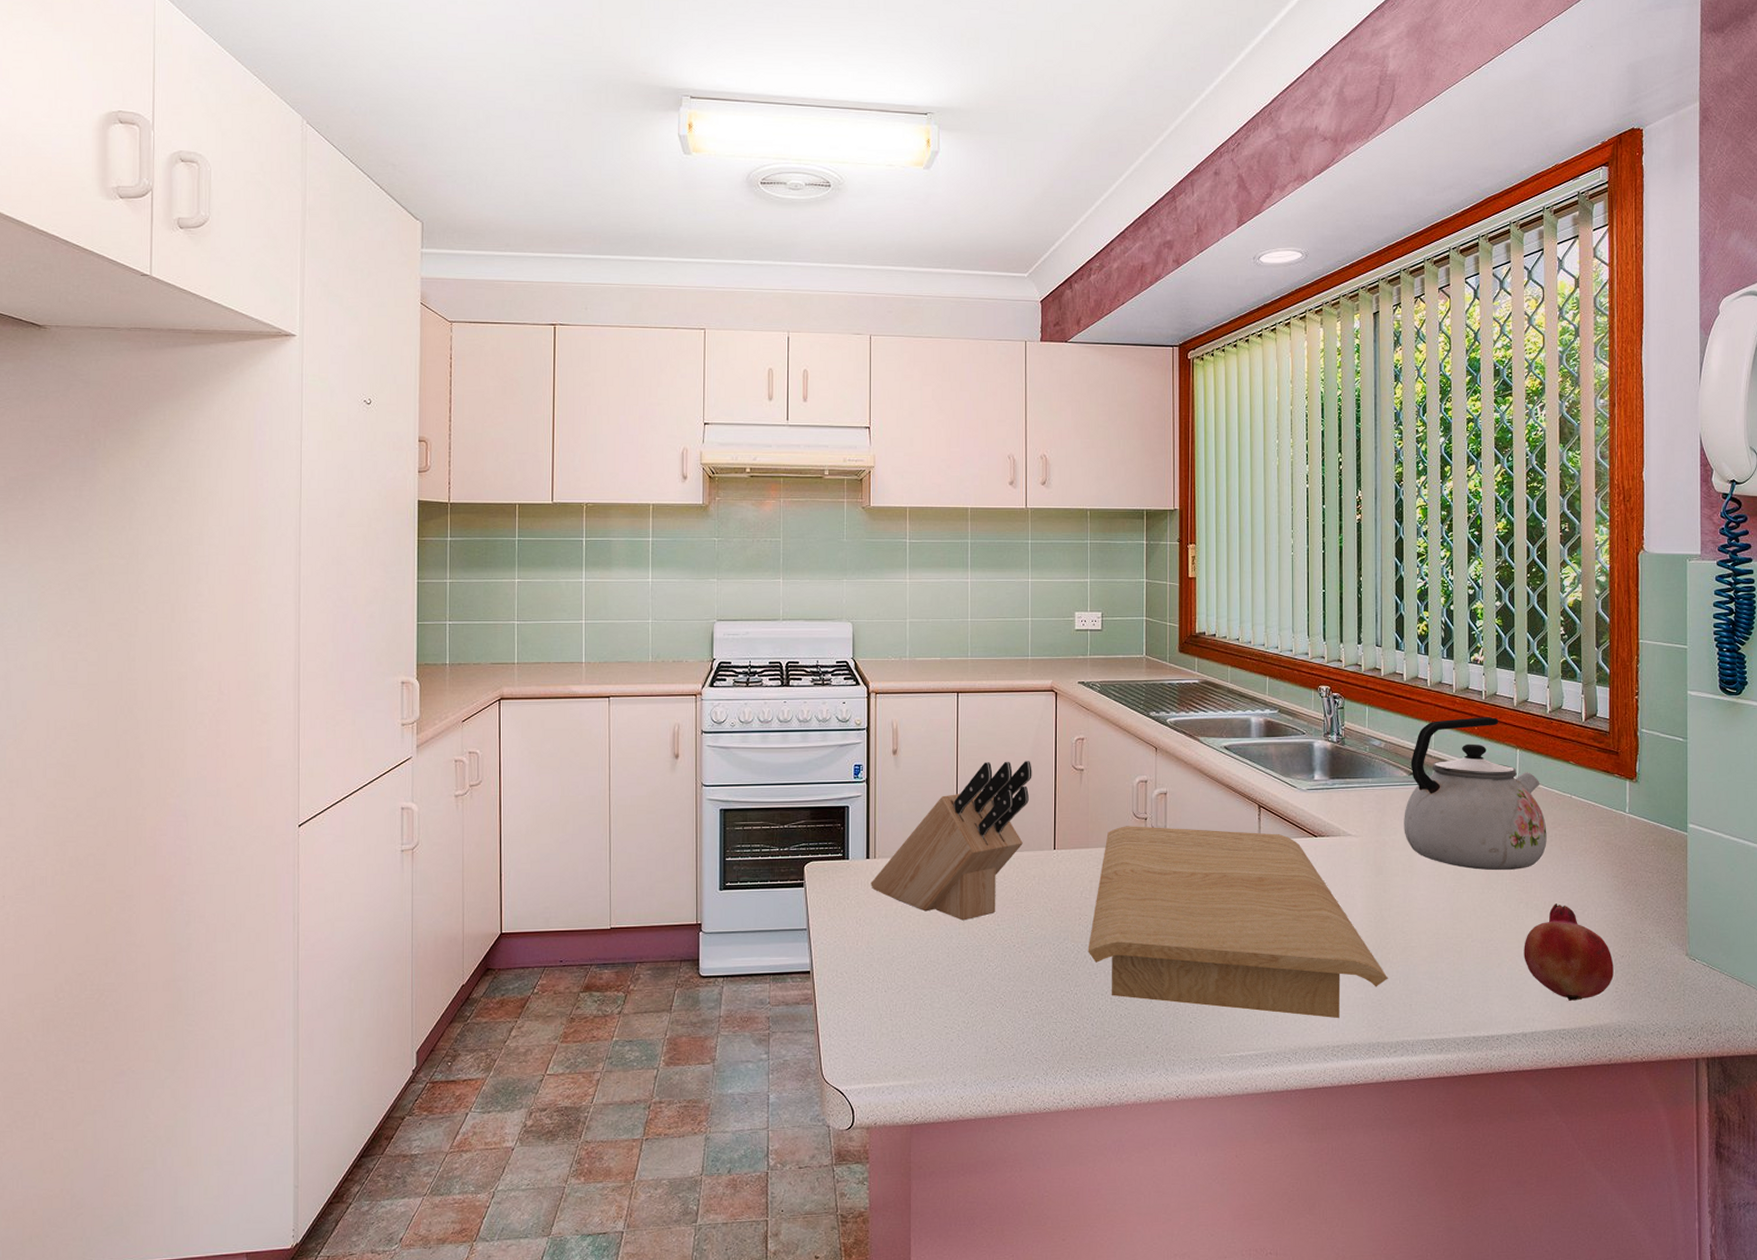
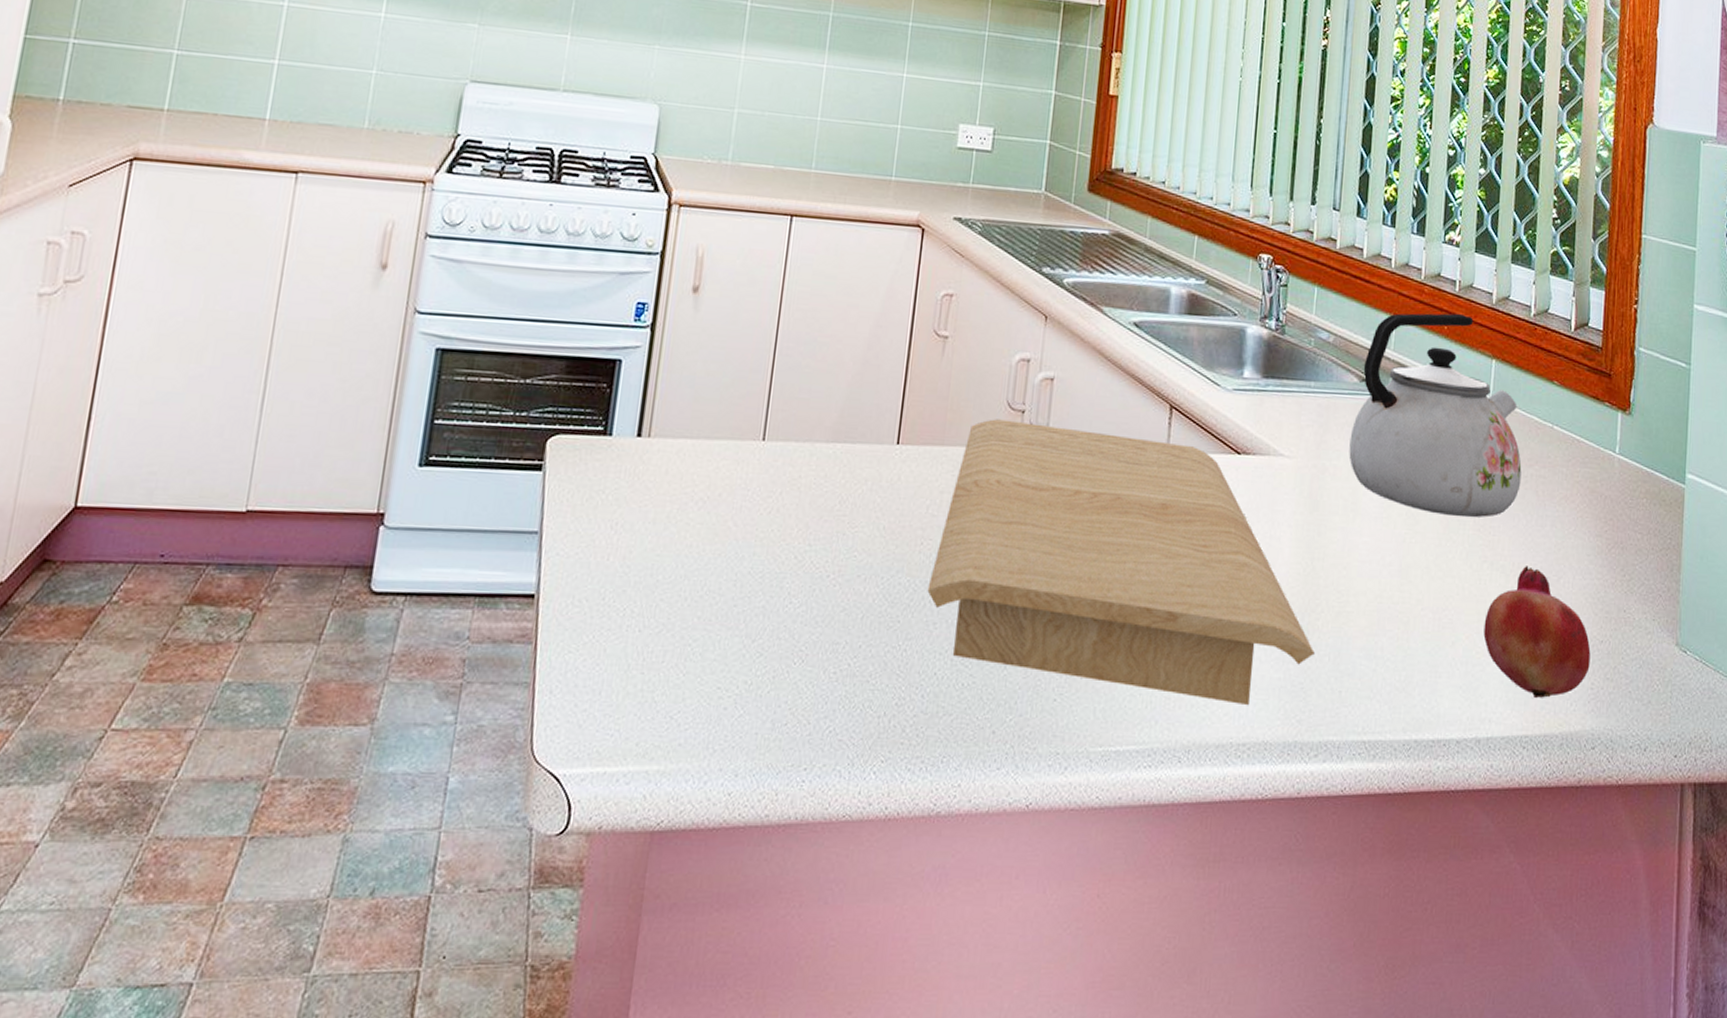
knife block: present [871,761,1032,921] -> none [638,315,880,536]

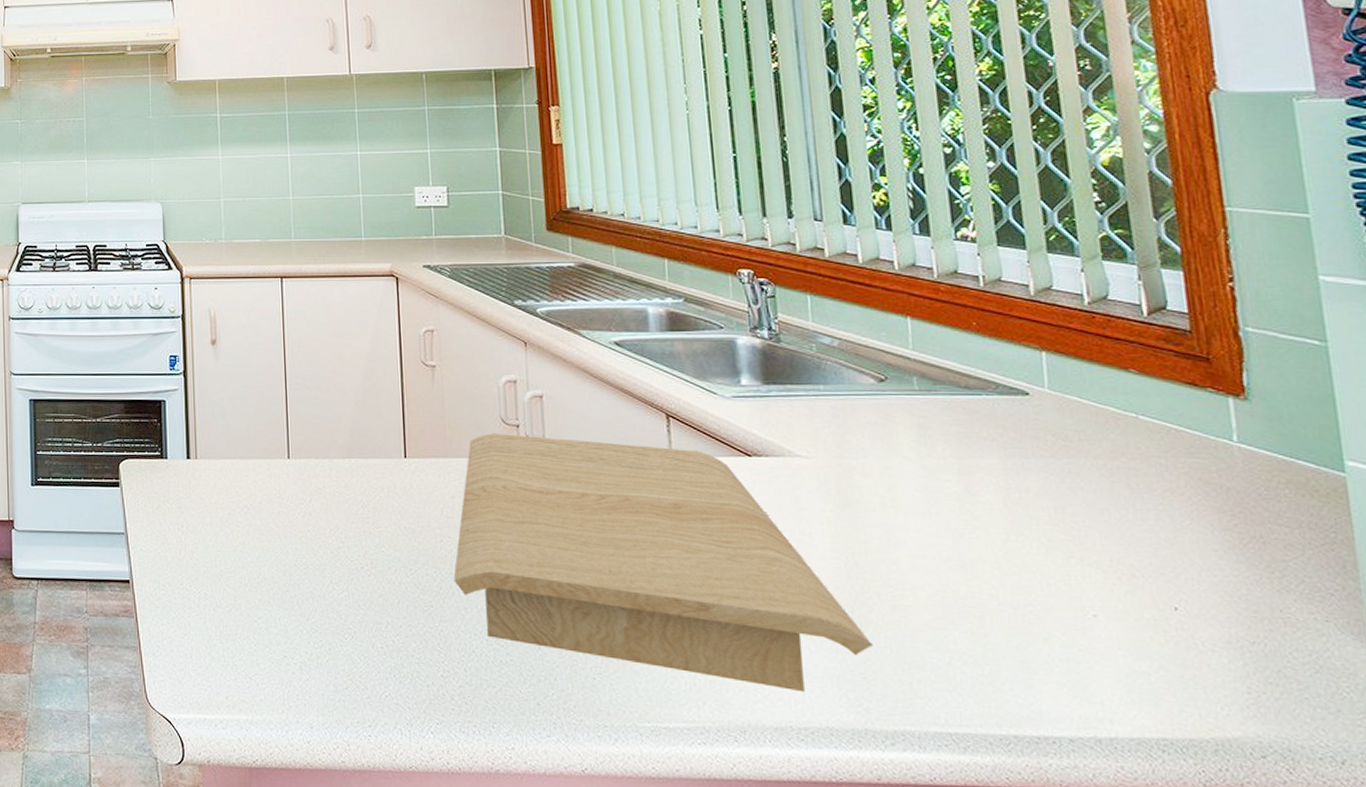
kettle: present [1349,313,1522,517] -> none [875,309,1105,512]
fruit: present [1483,566,1591,698] -> none [1083,562,1242,700]

